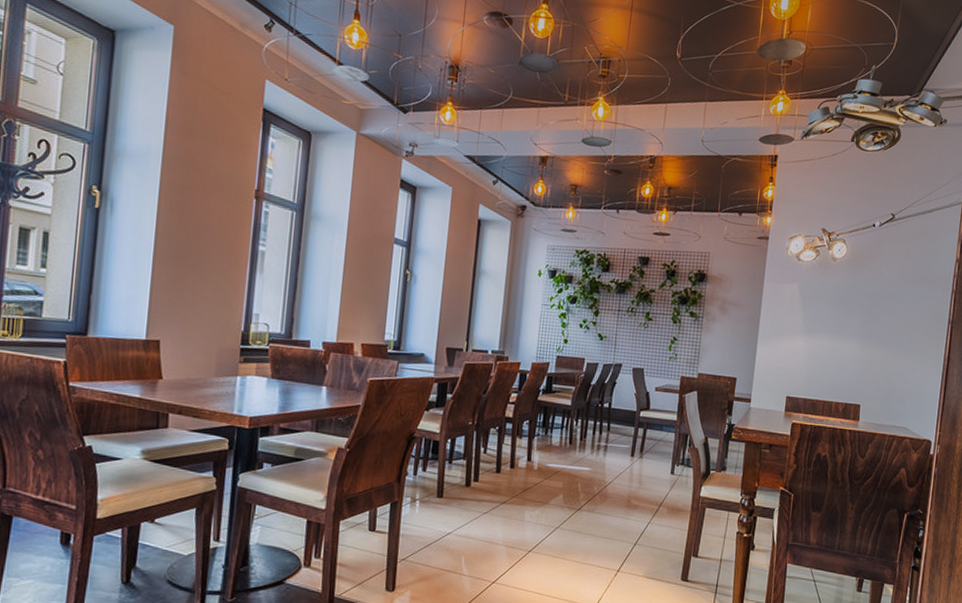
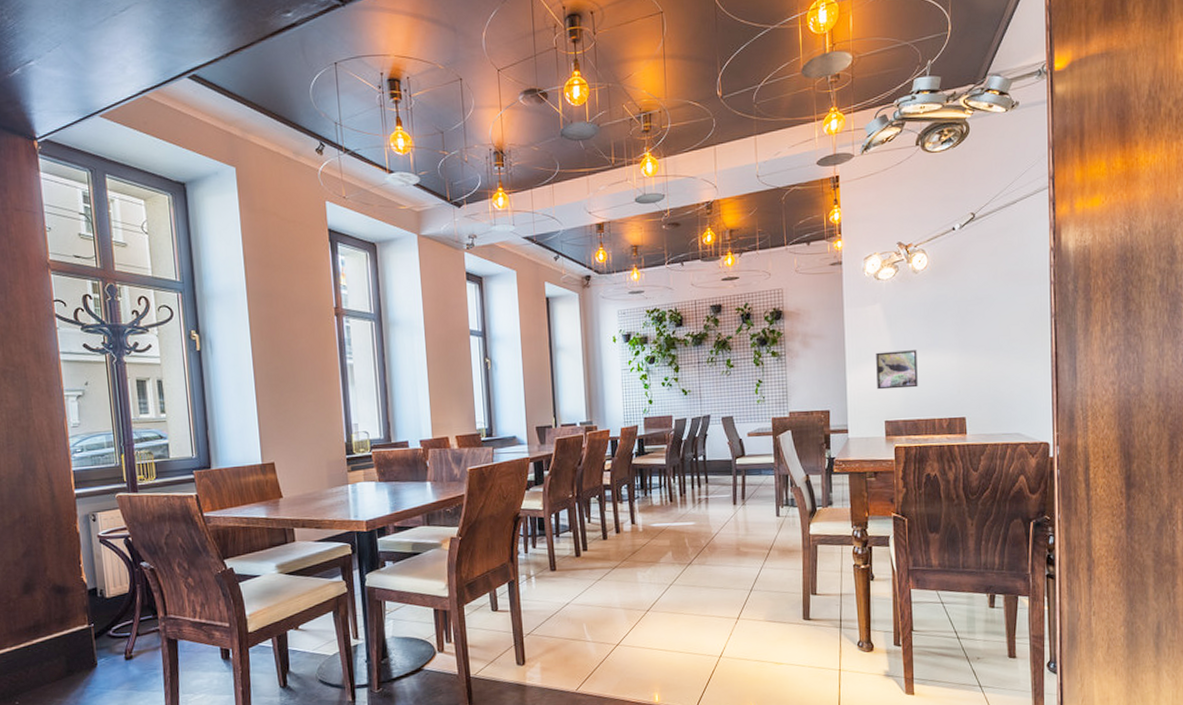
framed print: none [784,329,825,369] -> present [876,350,918,390]

